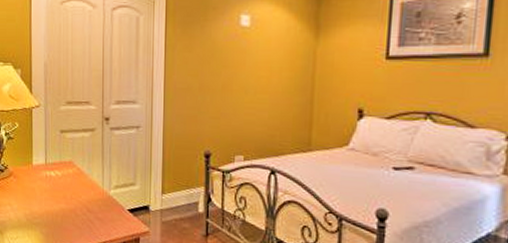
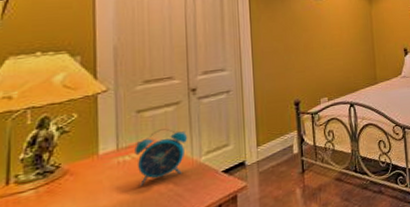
alarm clock: none [58,152,100,203] -> present [134,128,188,187]

